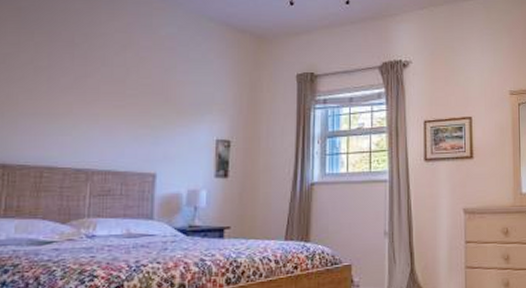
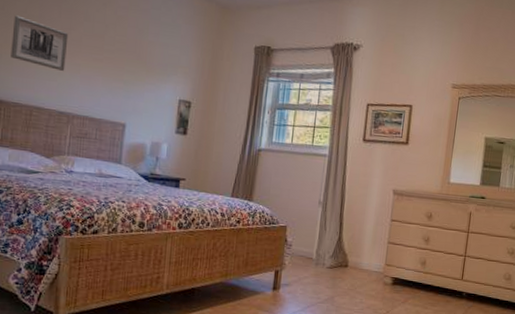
wall art: none [15,68,84,123] -> present [11,15,69,71]

